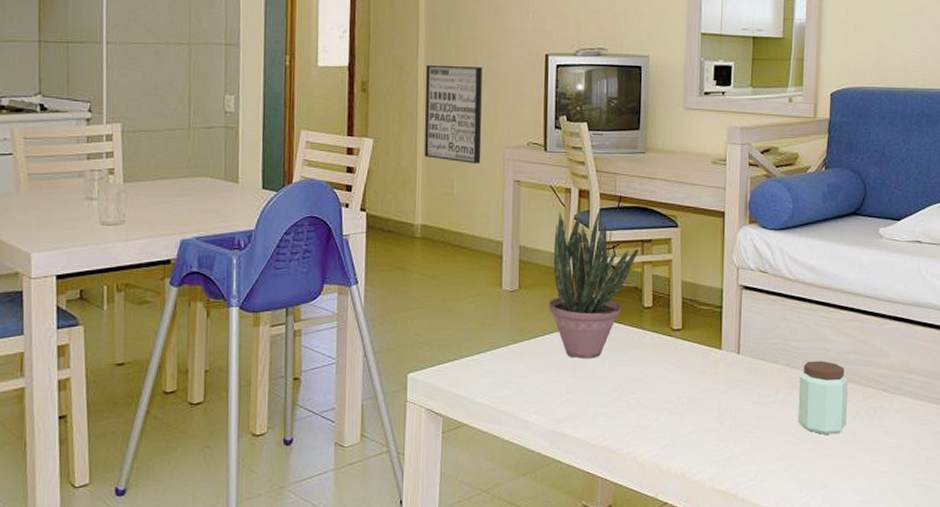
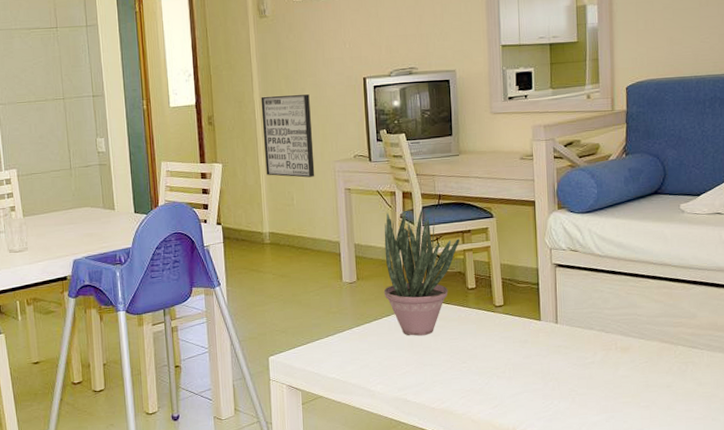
peanut butter: present [798,360,848,434] -> none [614,324,661,389]

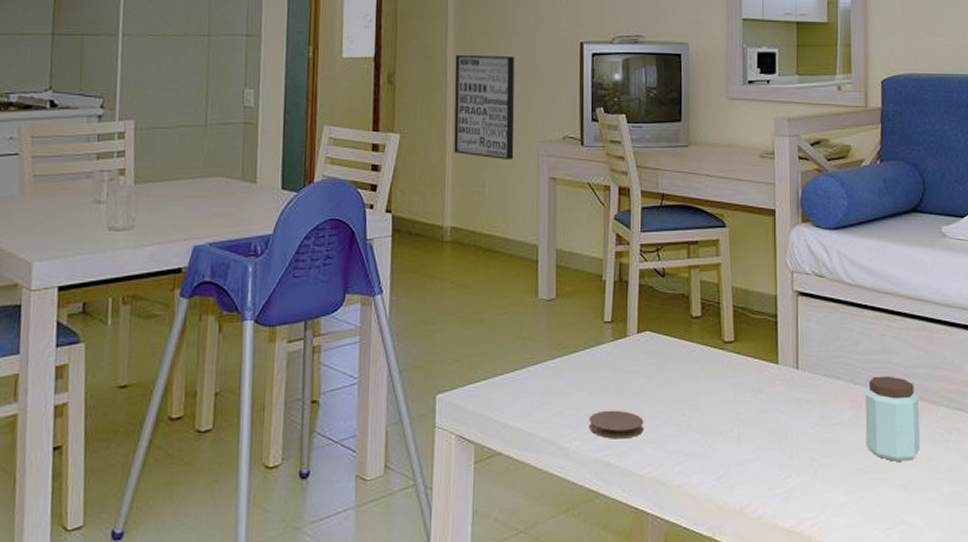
potted plant: present [383,208,460,336] -> none [588,209,684,376]
coaster: none [389,361,433,383] -> present [588,410,644,439]
peanut butter: none [614,324,661,389] -> present [865,376,920,461]

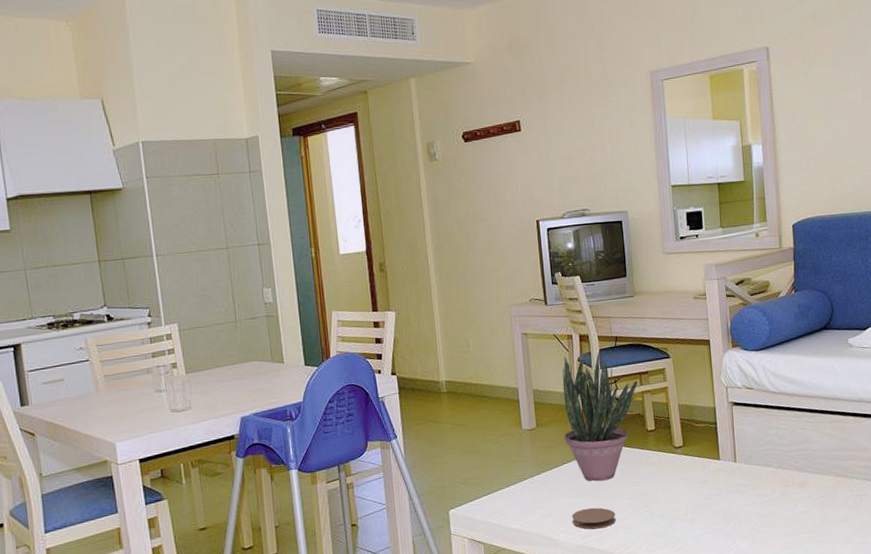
wall art: present [454,54,515,160] -> none [433,238,491,324]
potted plant: none [588,209,684,376] -> present [562,350,638,482]
peanut butter: present [865,376,920,461] -> none [791,460,837,524]

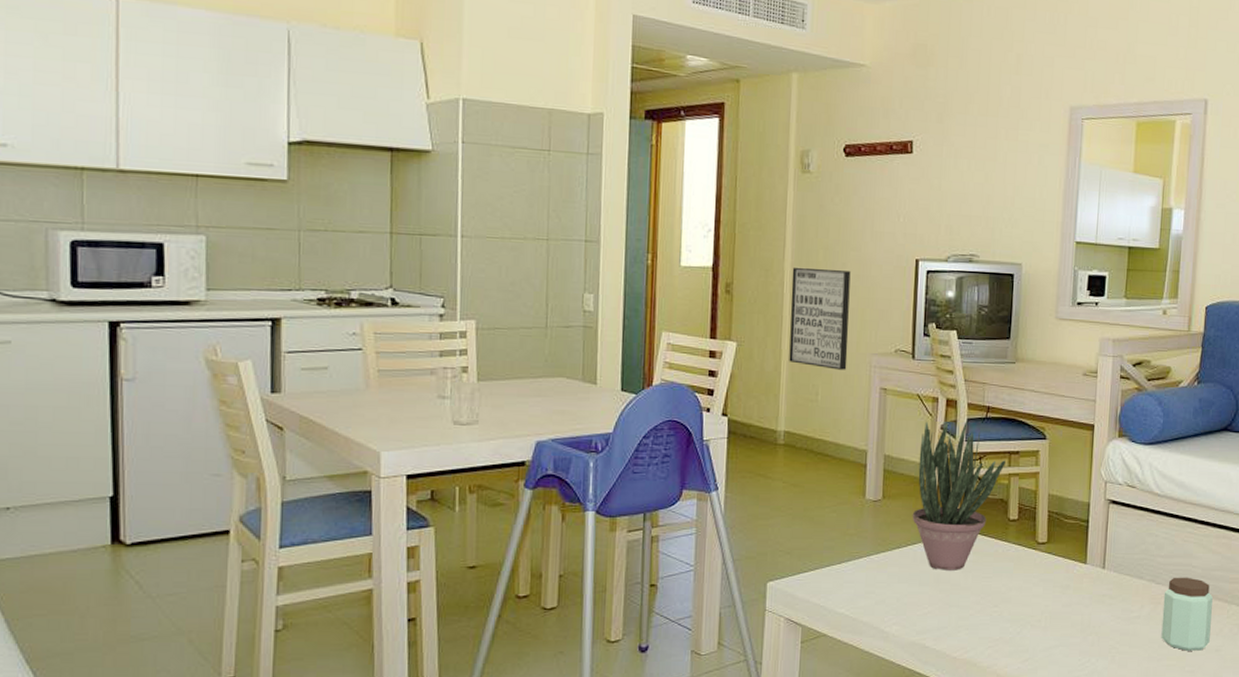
wall art: none [433,238,491,324] -> present [789,267,851,370]
coaster: present [571,507,616,529] -> none [908,600,959,625]
peanut butter: none [791,460,837,524] -> present [1161,577,1213,651]

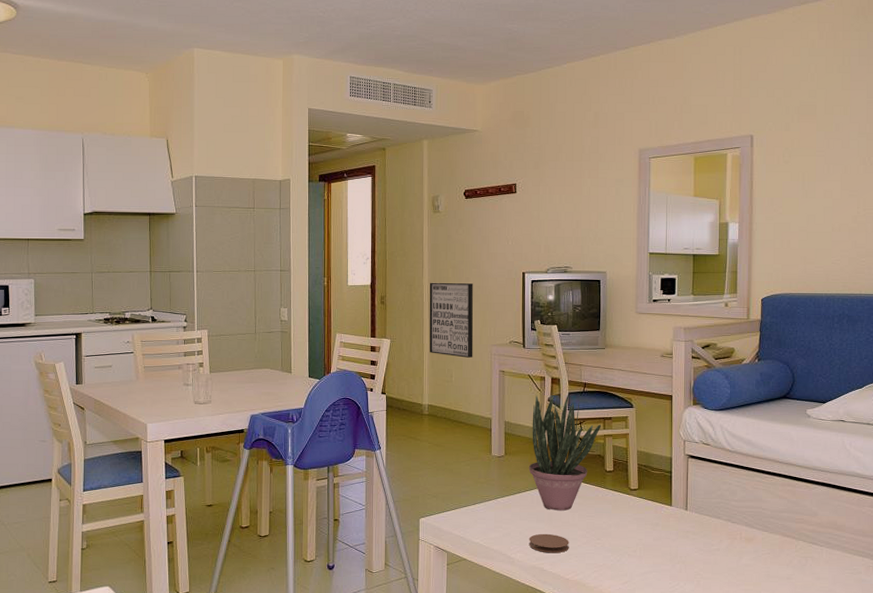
coaster: none [908,600,959,625] -> present [528,533,569,553]
peanut butter: present [1161,577,1213,651] -> none [738,517,782,578]

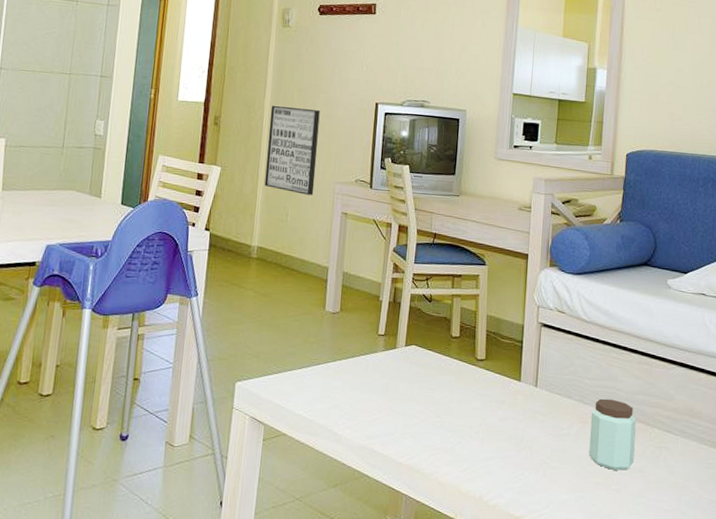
potted plant: present [528,393,601,511] -> none [365,244,449,381]
coaster: present [528,533,569,553] -> none [359,407,405,432]
peanut butter: none [738,517,782,578] -> present [588,398,636,471]

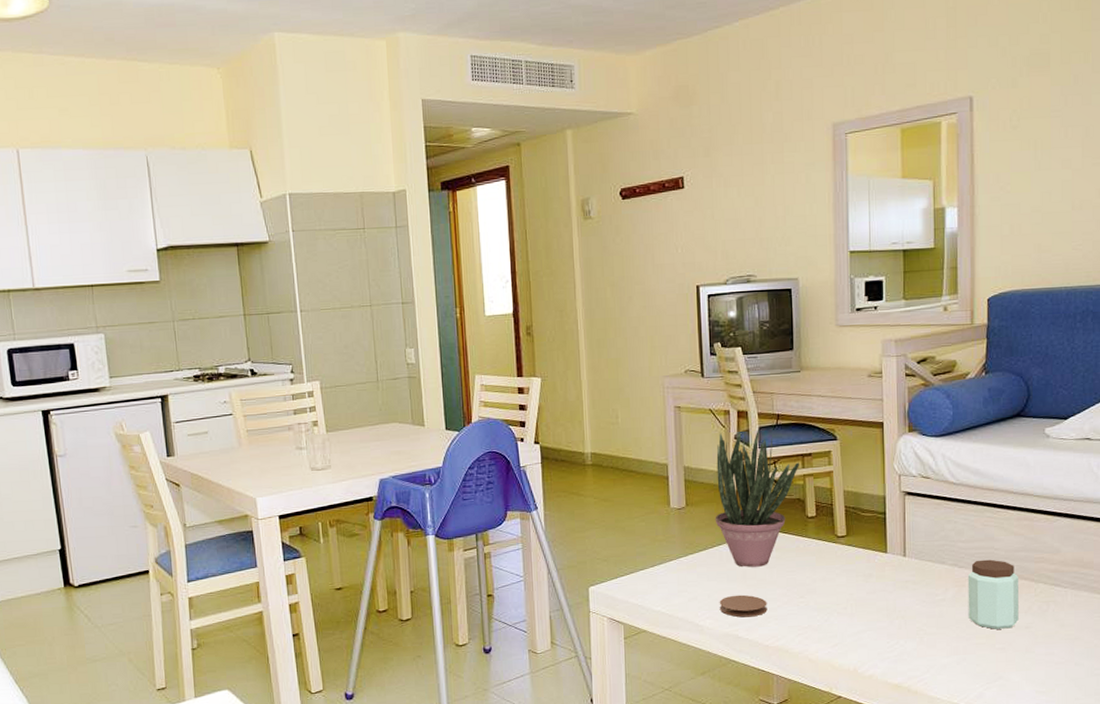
wall art: present [264,105,320,195] -> none [584,303,642,394]
coaster: none [359,407,405,432] -> present [719,594,768,618]
potted plant: none [365,244,449,381] -> present [715,428,799,567]

